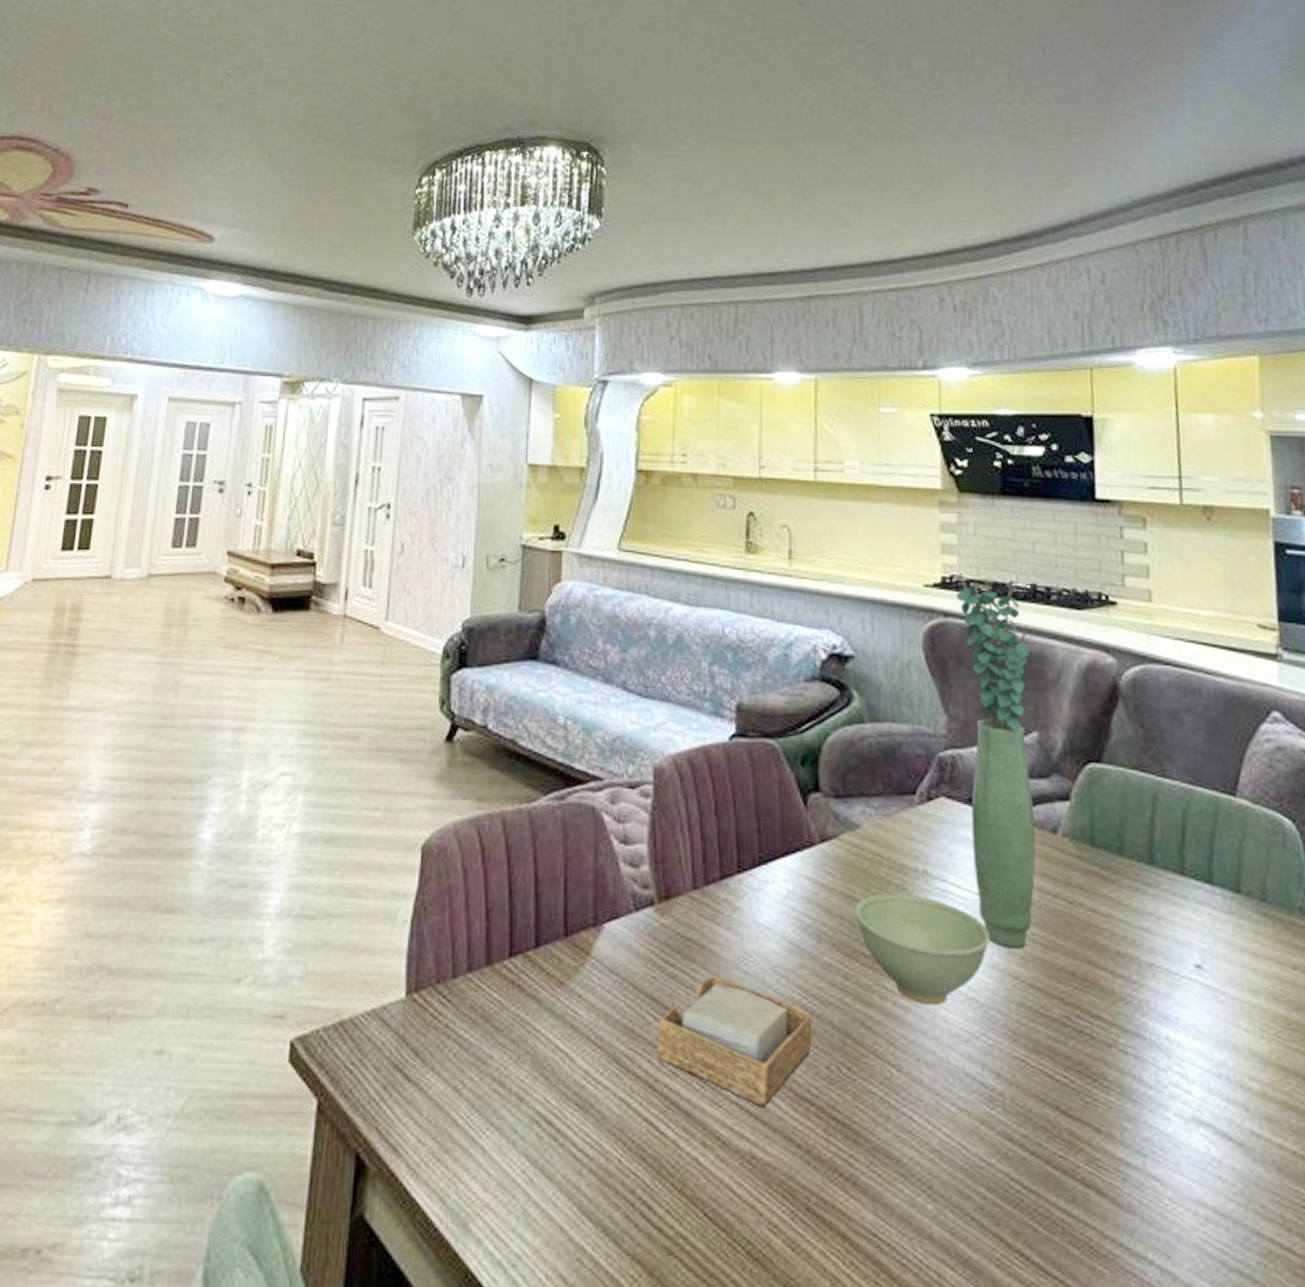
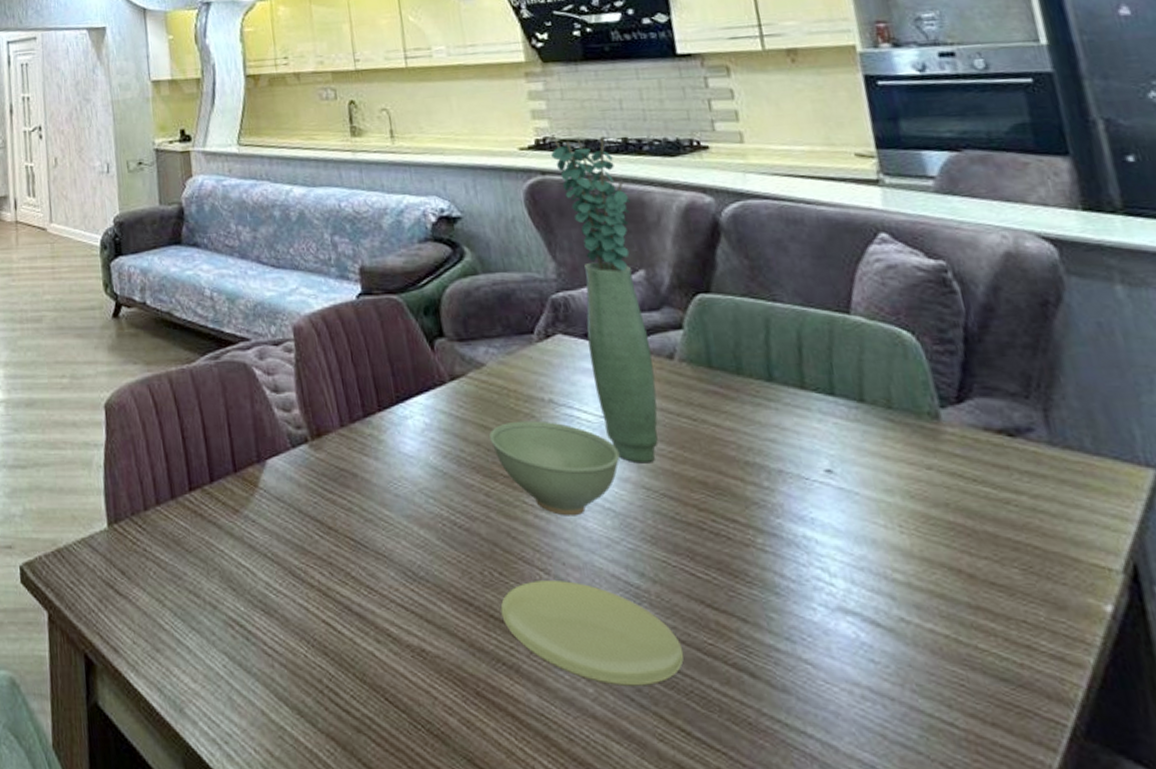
napkin holder: present [657,975,814,1106] -> none [324,498,464,607]
plate: none [844,1078,1032,1204] -> present [500,581,685,686]

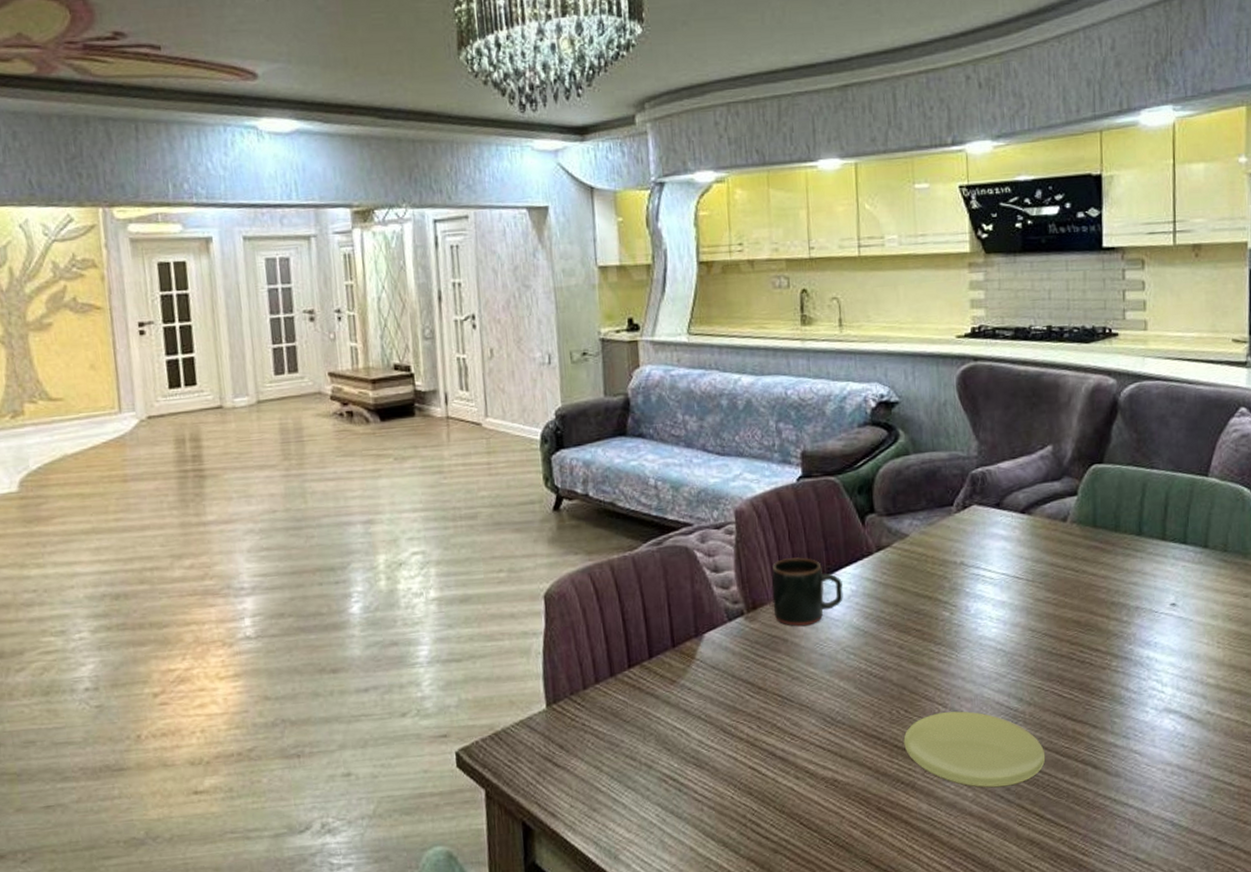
mug: none [335,382,416,461] -> present [771,557,843,627]
bowl: present [489,421,620,516] -> none [907,581,1014,659]
vase: present [551,135,659,464] -> none [984,323,1050,610]

